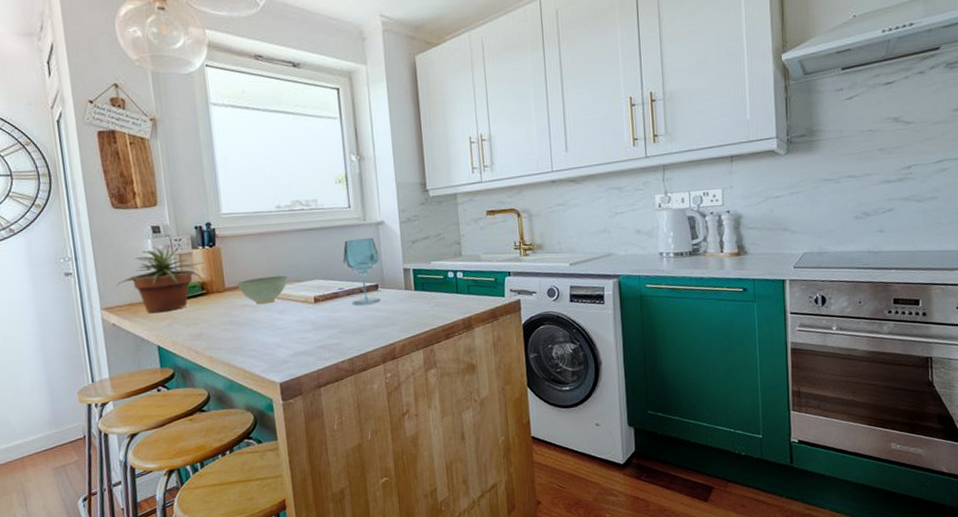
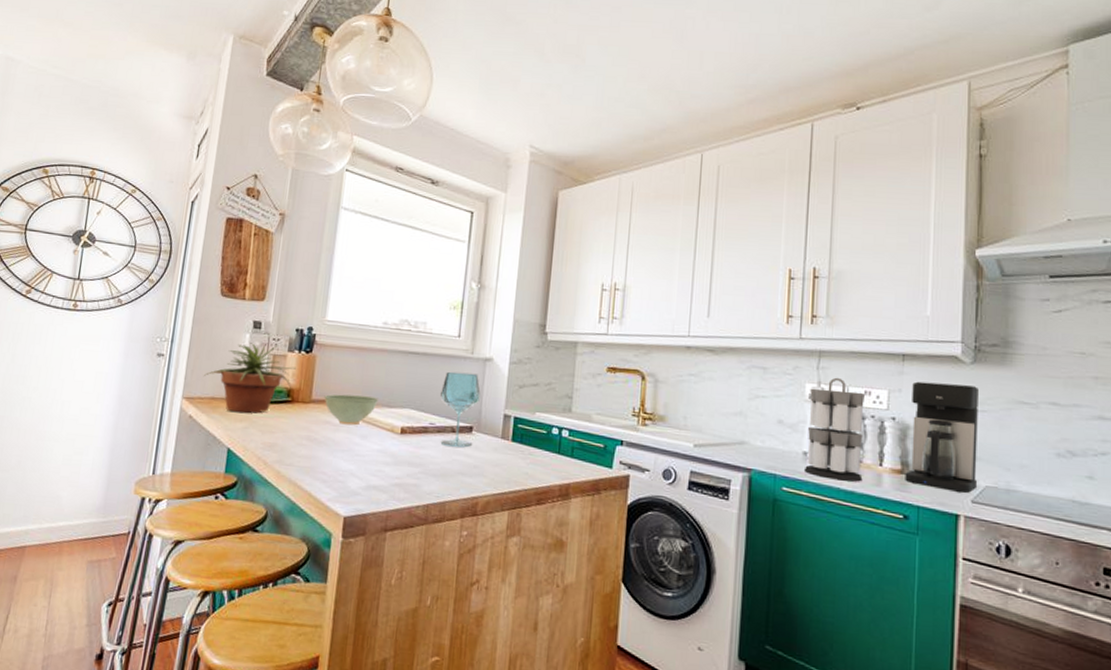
spice rack: none [659,185,709,272] -> present [803,377,864,482]
coffee maker: none [740,173,798,263] -> present [905,381,978,494]

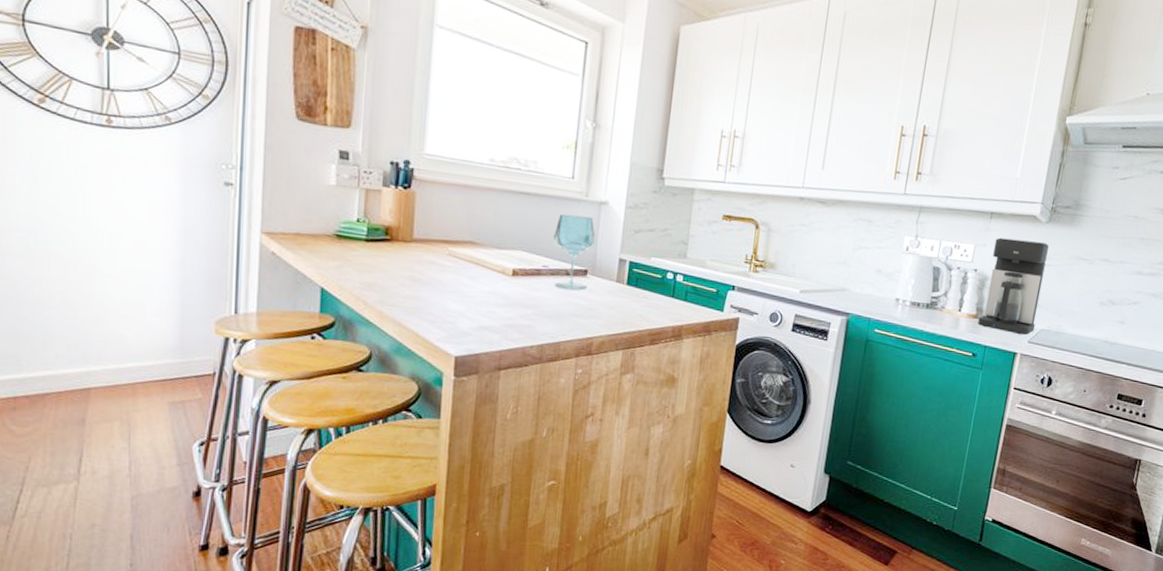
potted plant: present [204,343,296,414] -> none [285,175,393,252]
bowl: present [324,394,379,426] -> none [427,233,487,267]
spice rack: present [803,377,864,482] -> none [894,231,954,325]

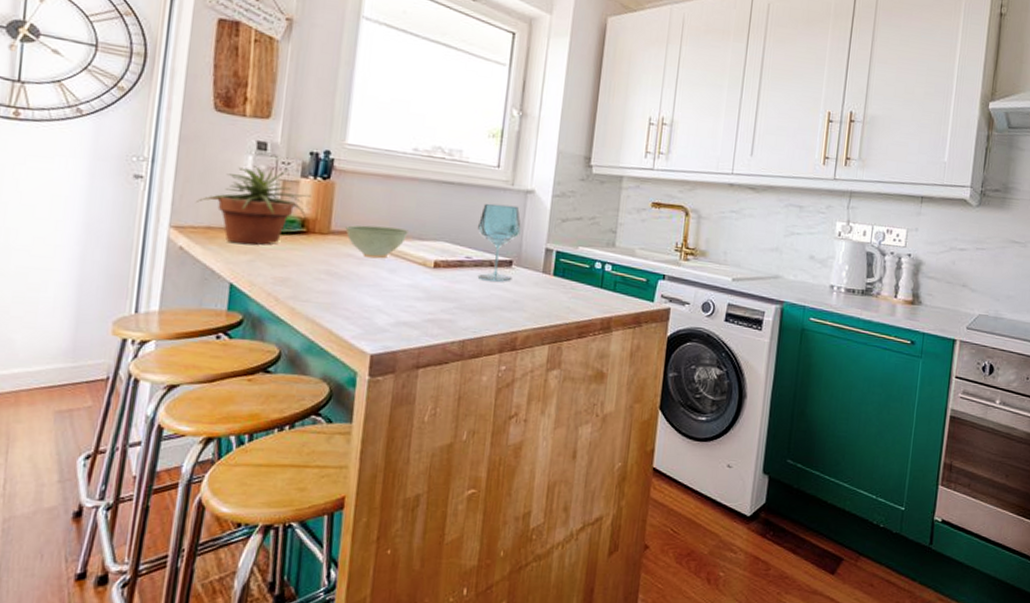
potted plant: none [285,175,393,252] -> present [197,166,311,245]
bowl: none [427,233,487,267] -> present [345,225,409,259]
coffee maker: present [978,237,1049,336] -> none [914,221,981,322]

